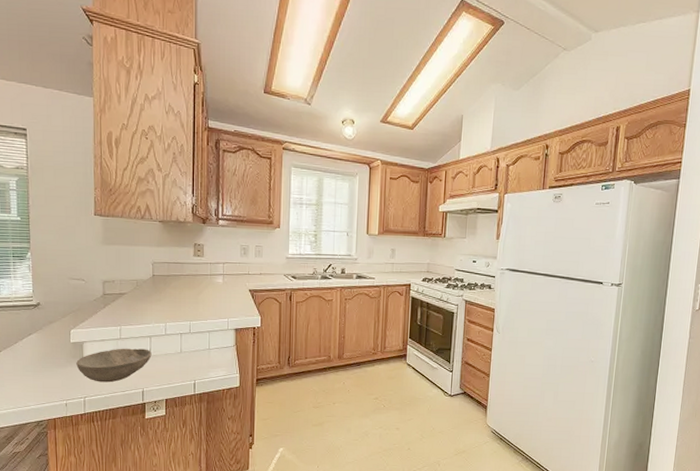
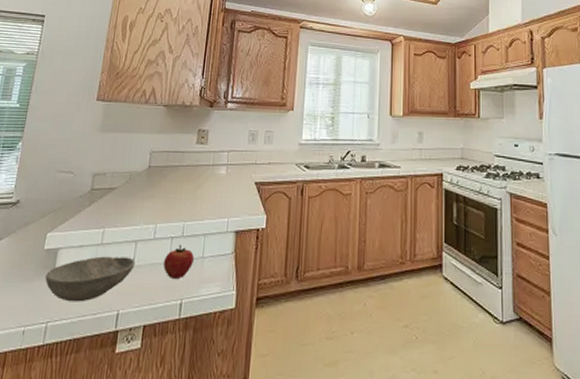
apple: none [175,339,201,366] -> present [163,244,194,280]

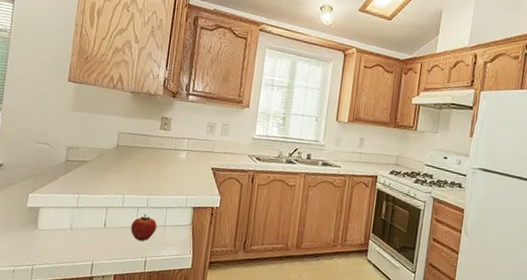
bowl: present [45,256,135,302] -> none [29,217,106,252]

